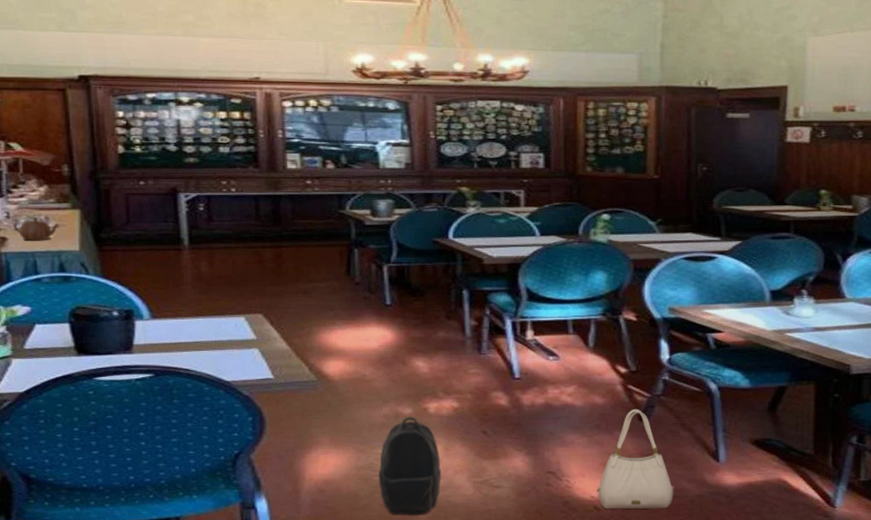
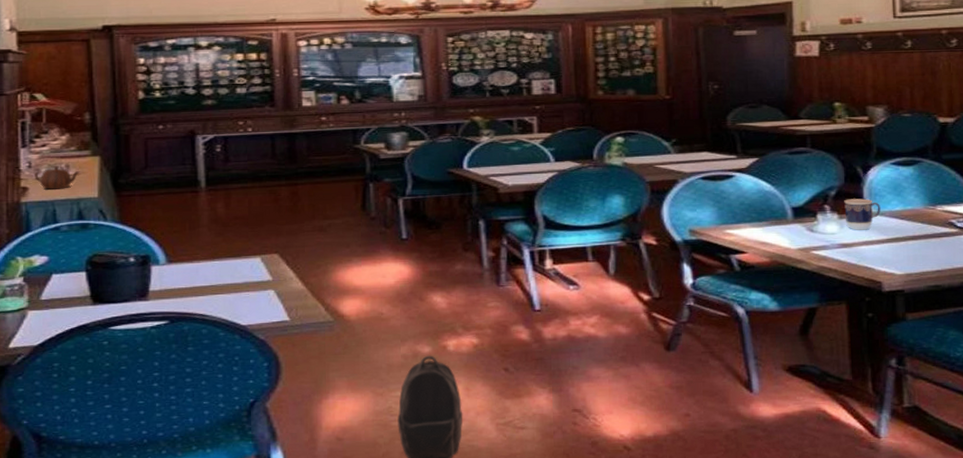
handbag: present [596,408,675,510] -> none [625,337,708,449]
cup: none [820,285,856,315] -> present [844,198,881,230]

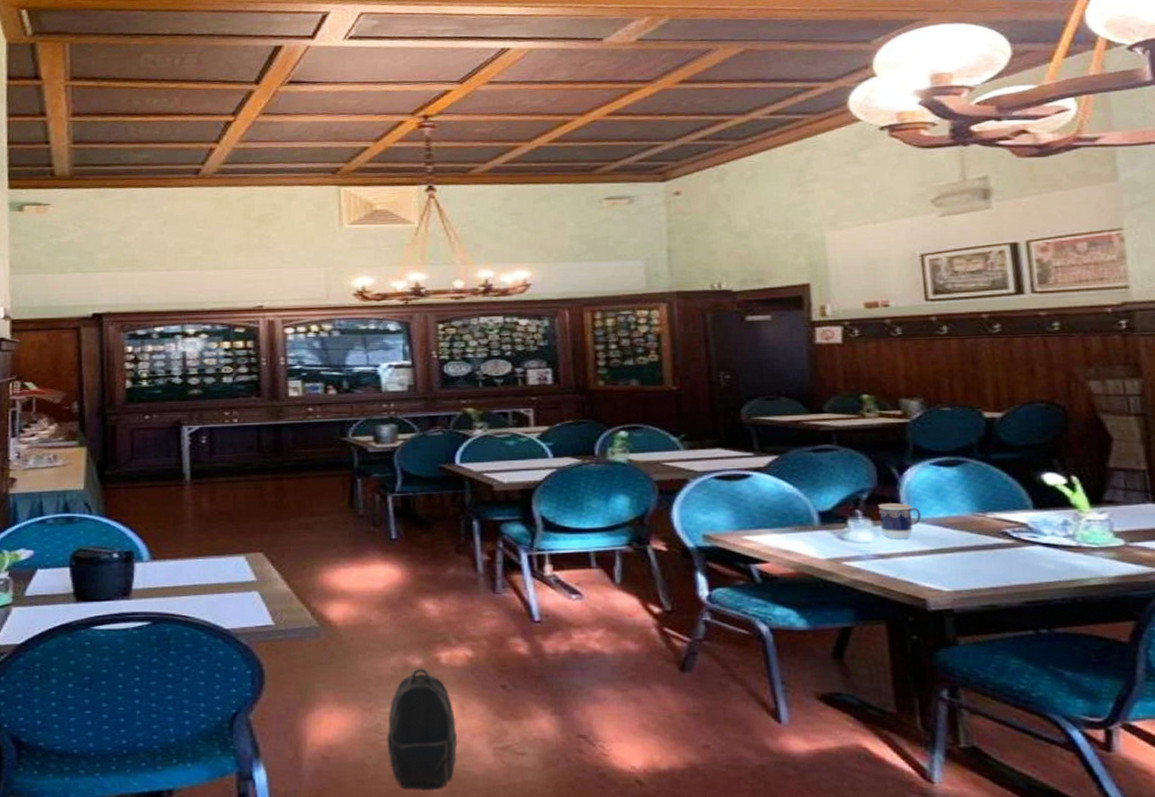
teapot: present [34,166,80,191] -> none [23,456,67,482]

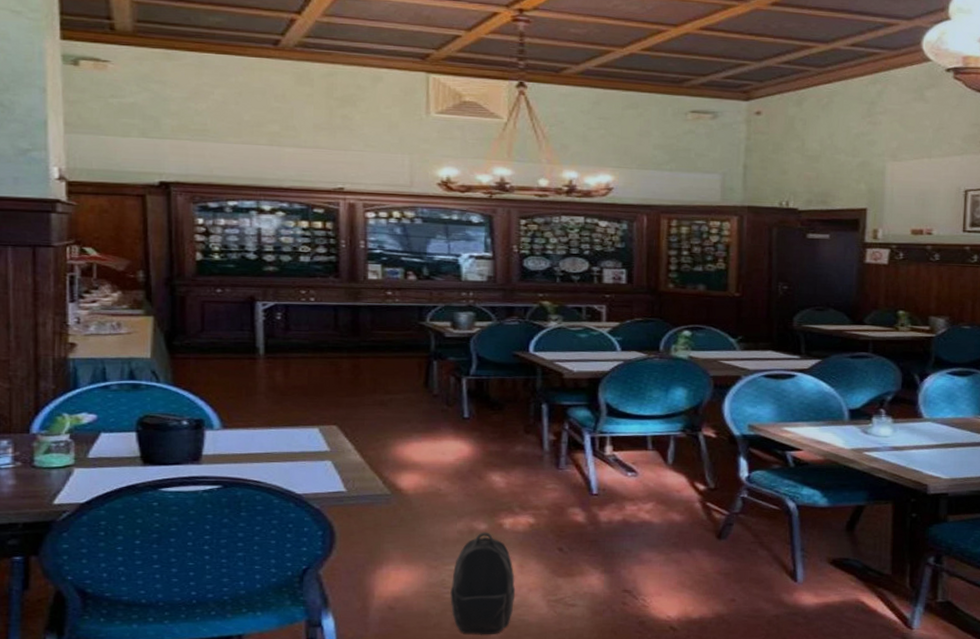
cup: present [878,503,921,539] -> none [898,404,933,435]

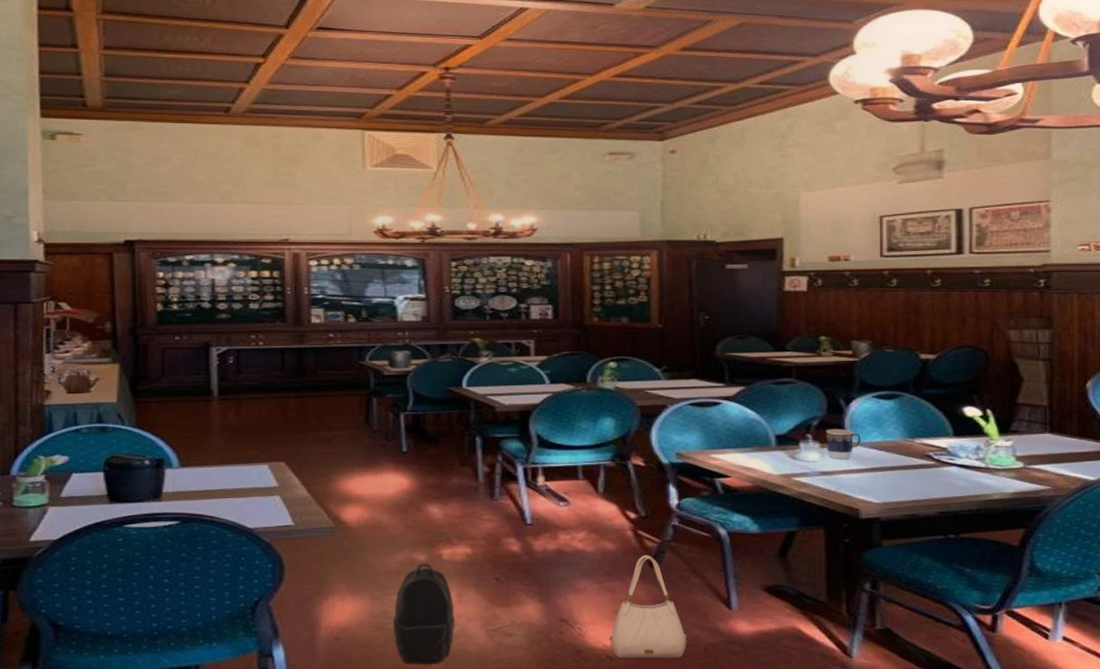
teapot: none [83,323,132,348] -> present [58,371,100,395]
handbag: none [672,526,752,630] -> present [608,554,688,659]
cup: none [898,404,933,435] -> present [826,429,861,459]

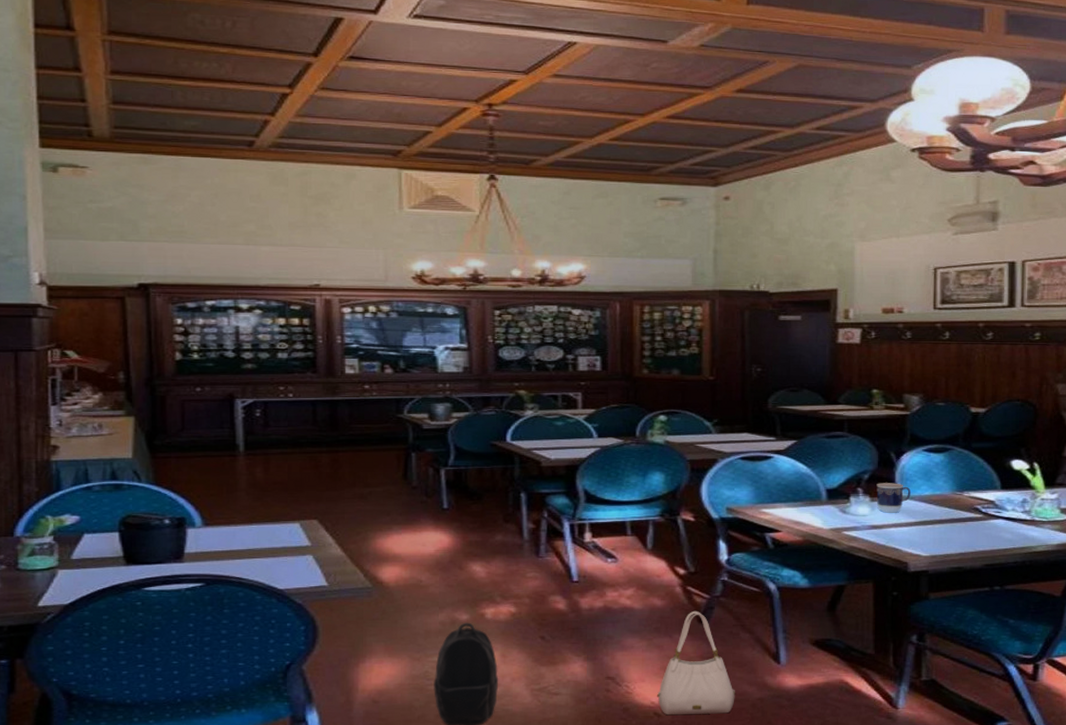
teapot: present [58,371,100,395] -> none [65,425,114,450]

